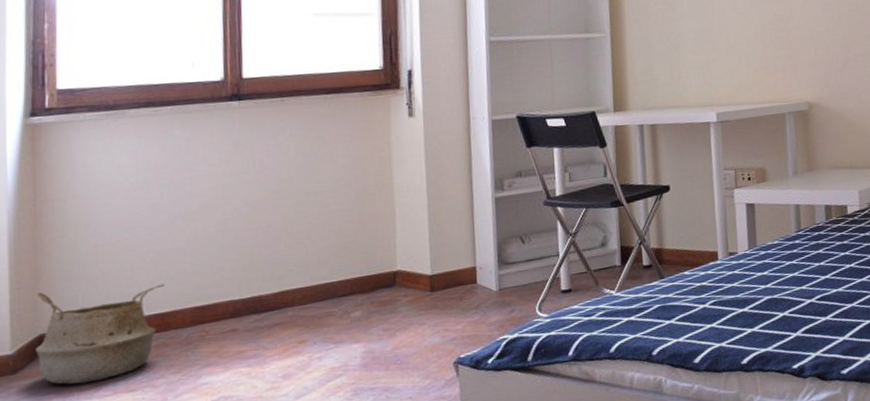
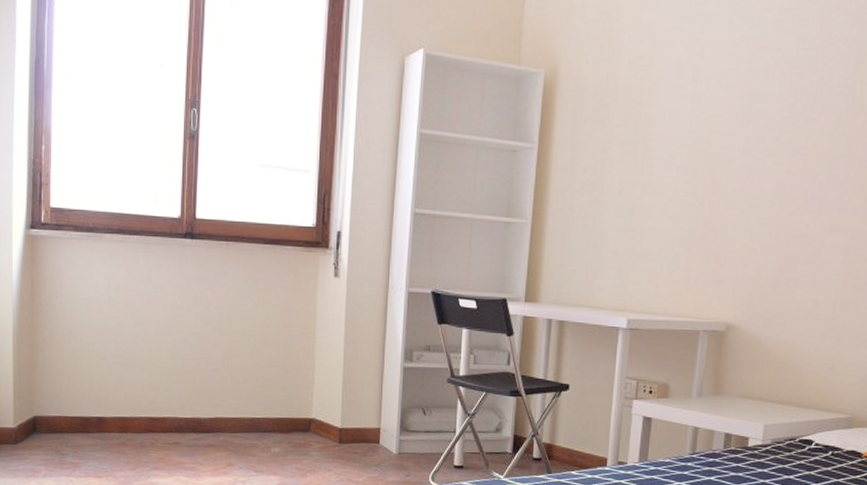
woven basket: present [36,284,164,385] -> none [31,382,126,464]

